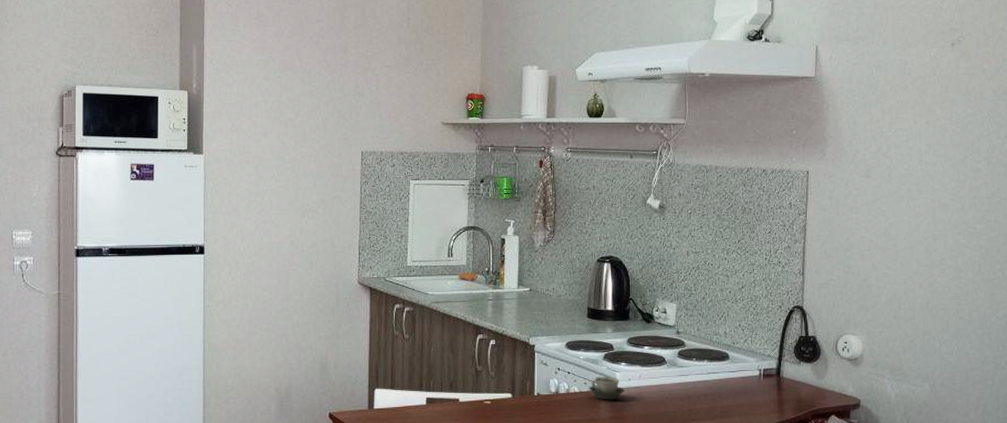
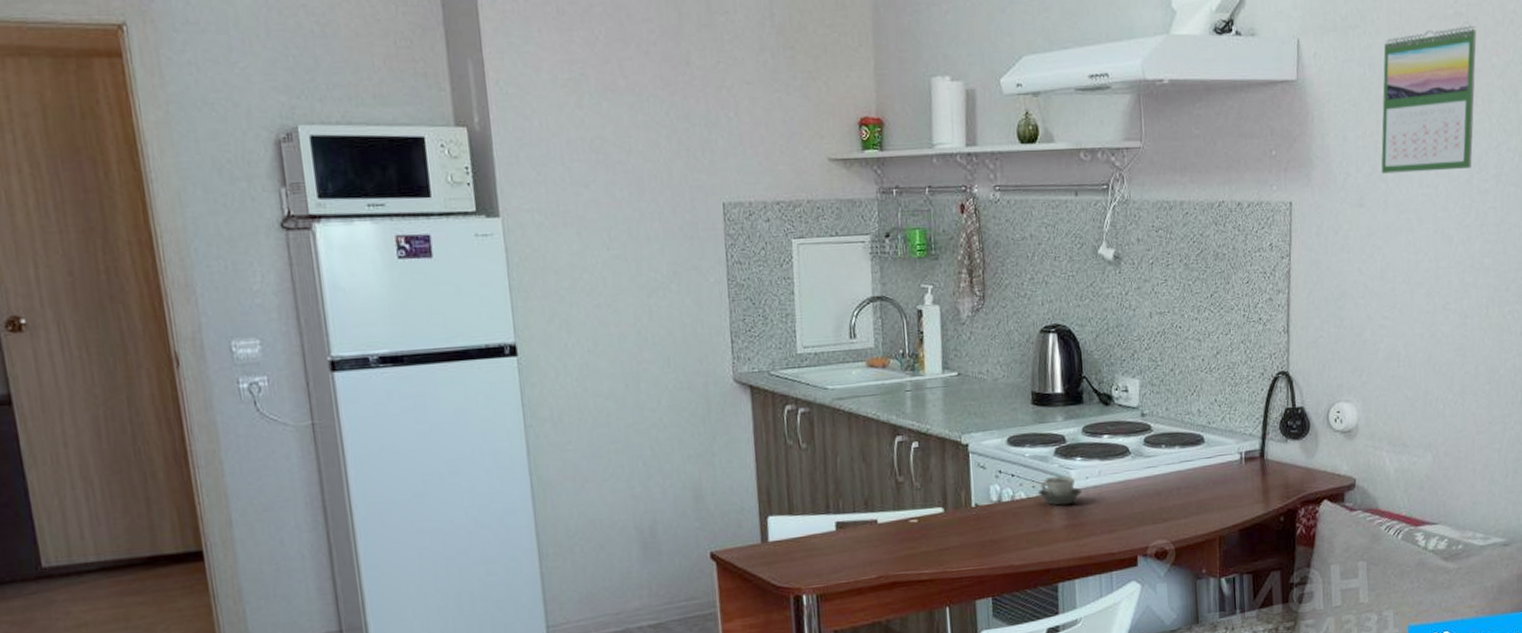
calendar: none [885,39,970,152] -> present [1381,25,1476,174]

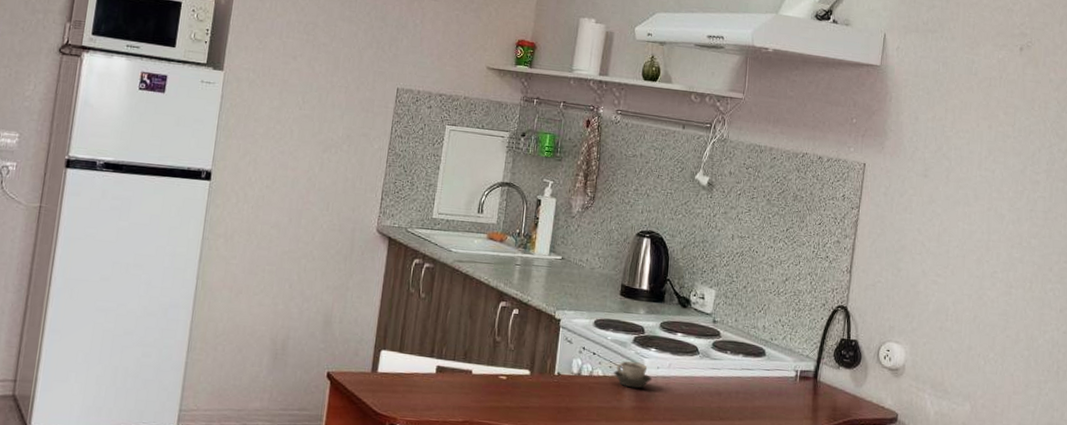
calendar: present [1381,25,1476,174] -> none [945,42,1038,161]

